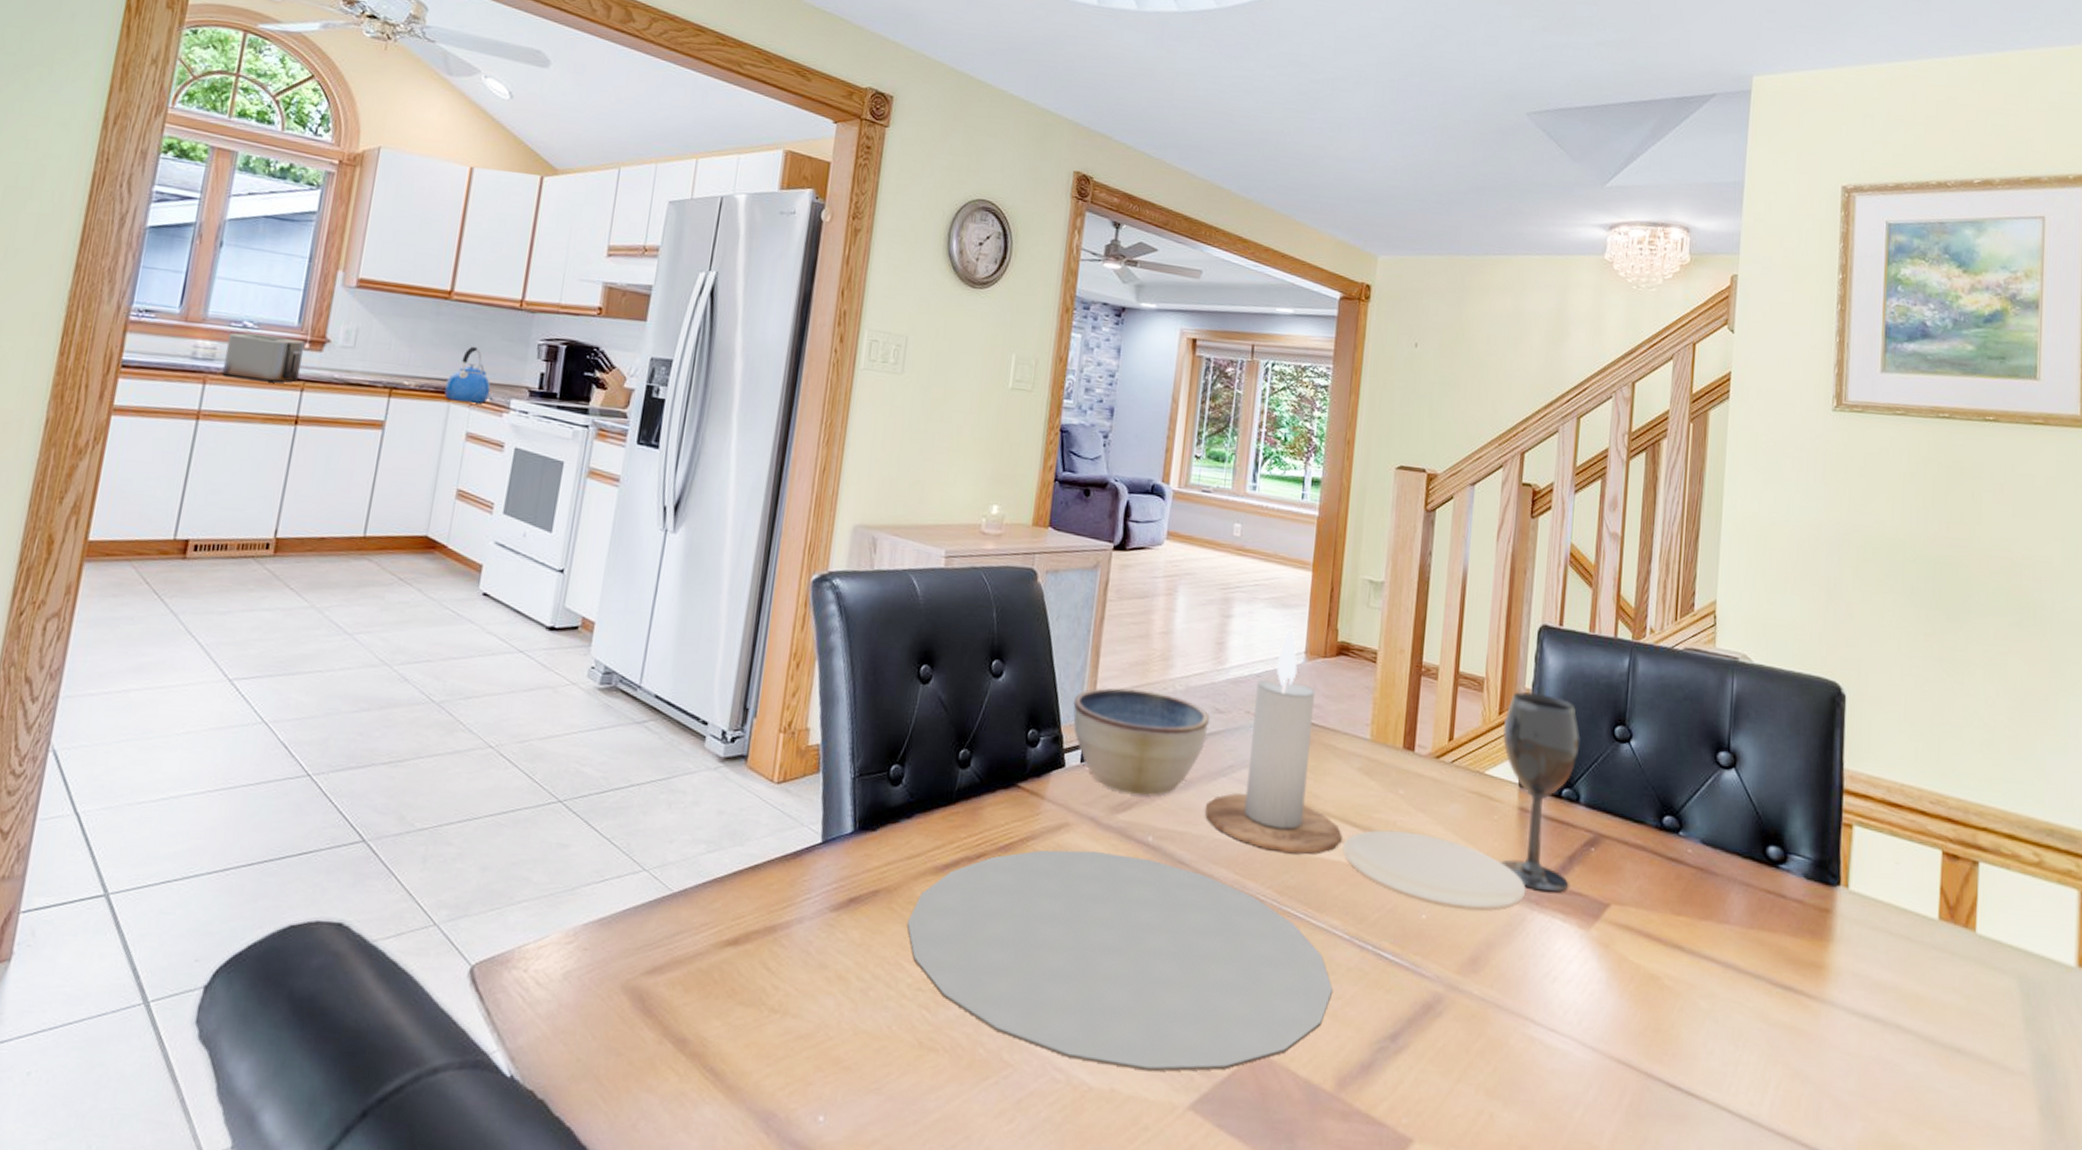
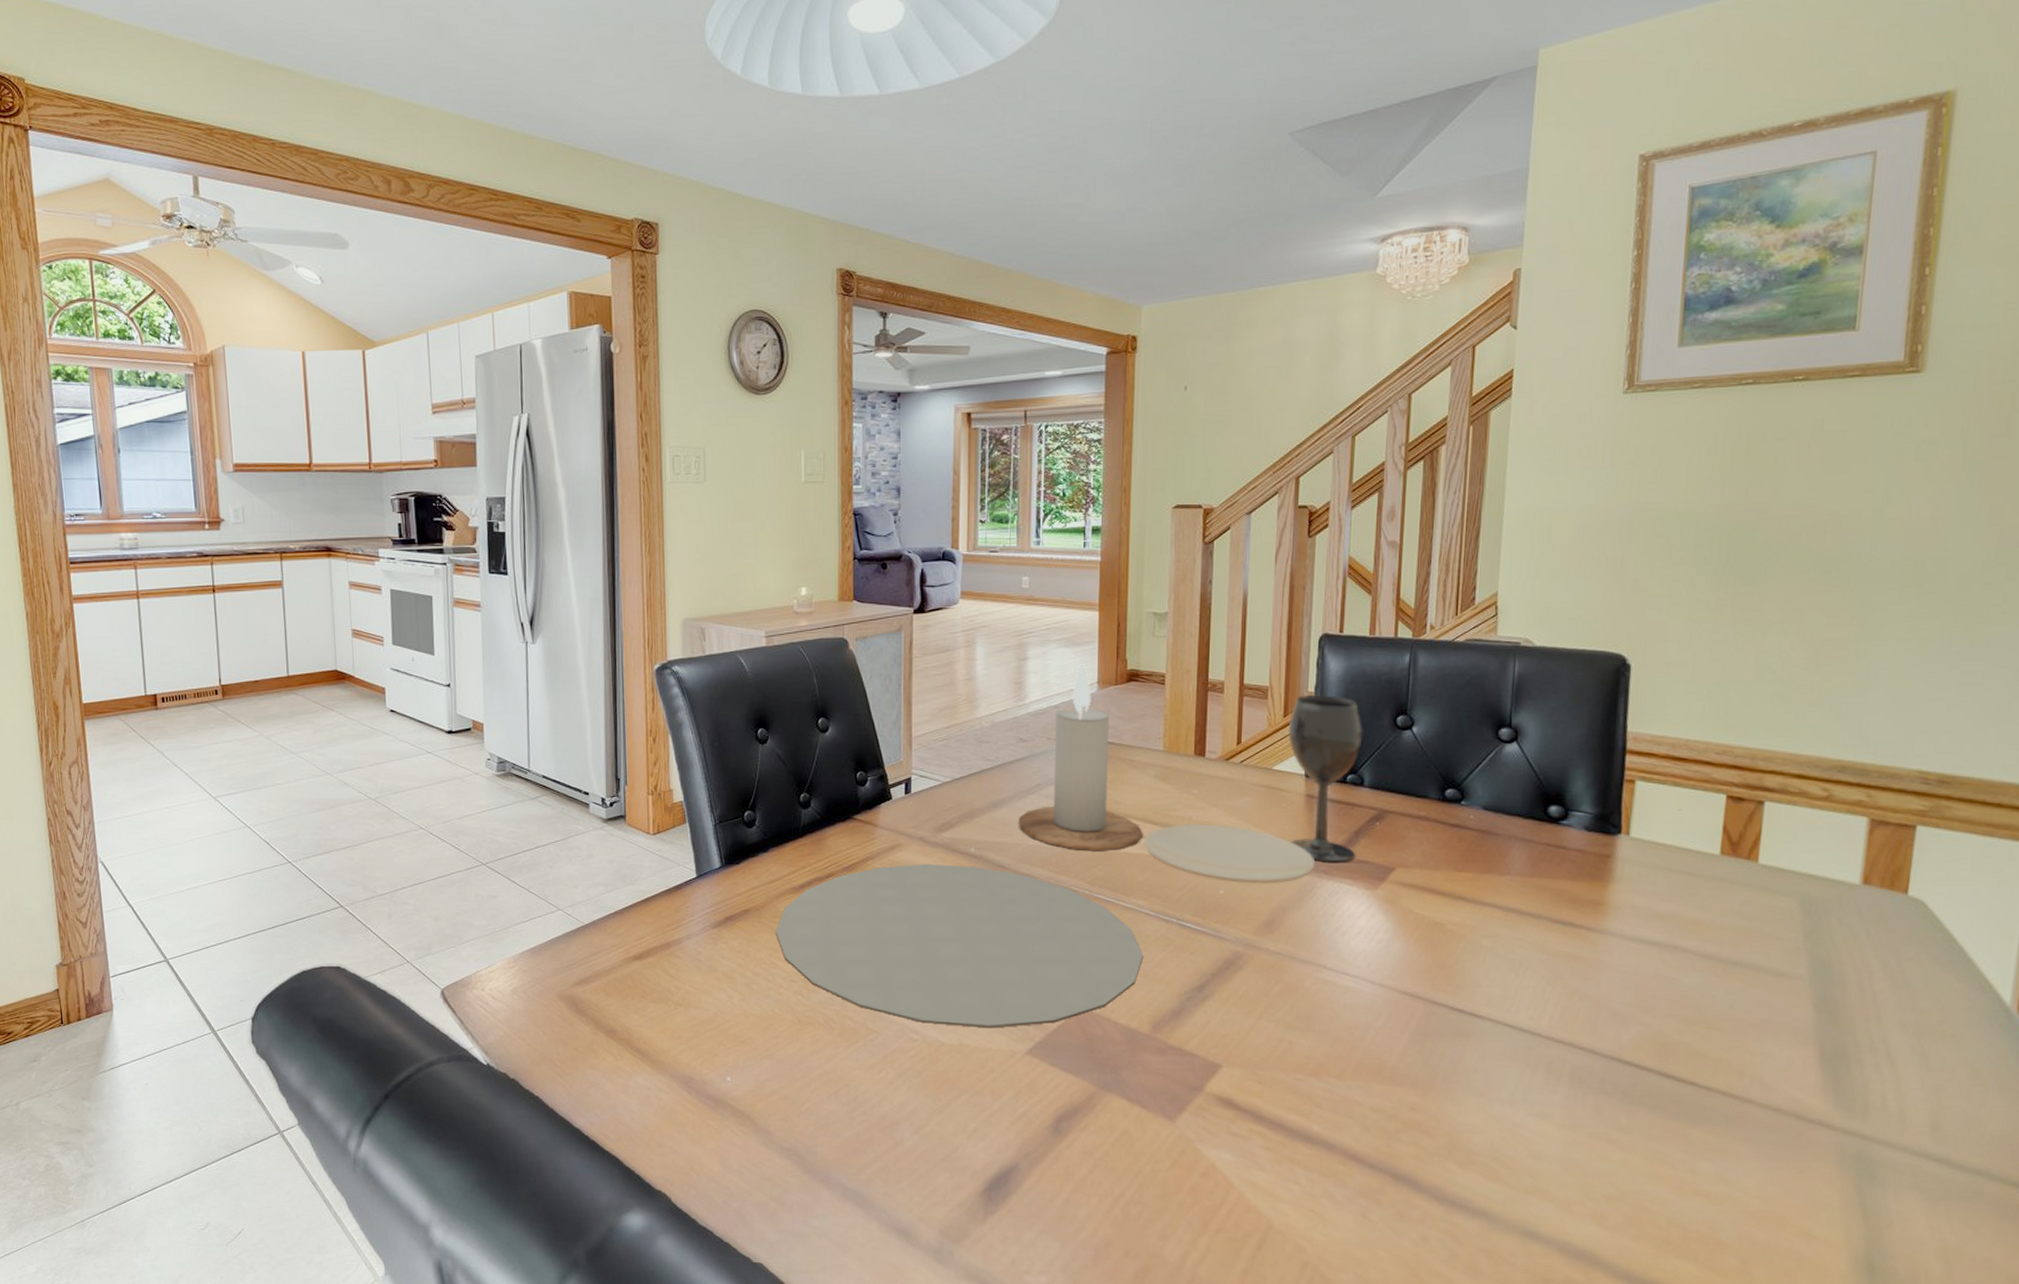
toaster: present [222,333,306,383] -> none [144,522,207,561]
kettle: present [444,346,491,404] -> none [323,508,361,557]
bowl: present [1073,687,1210,796] -> none [893,730,1016,815]

